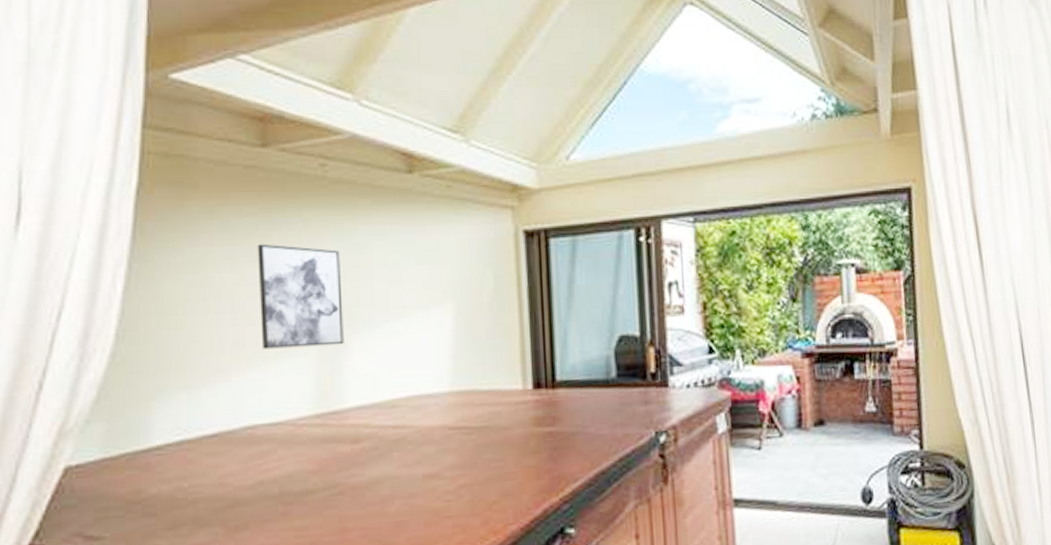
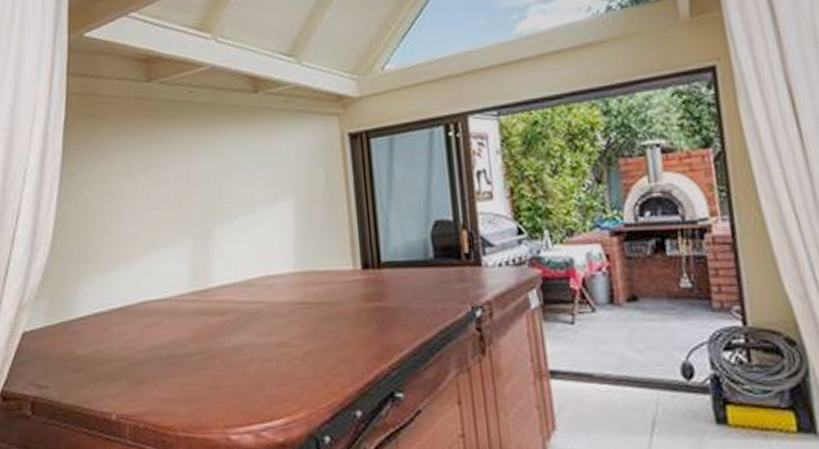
wall art: present [257,243,344,349] -> none [146,157,211,241]

